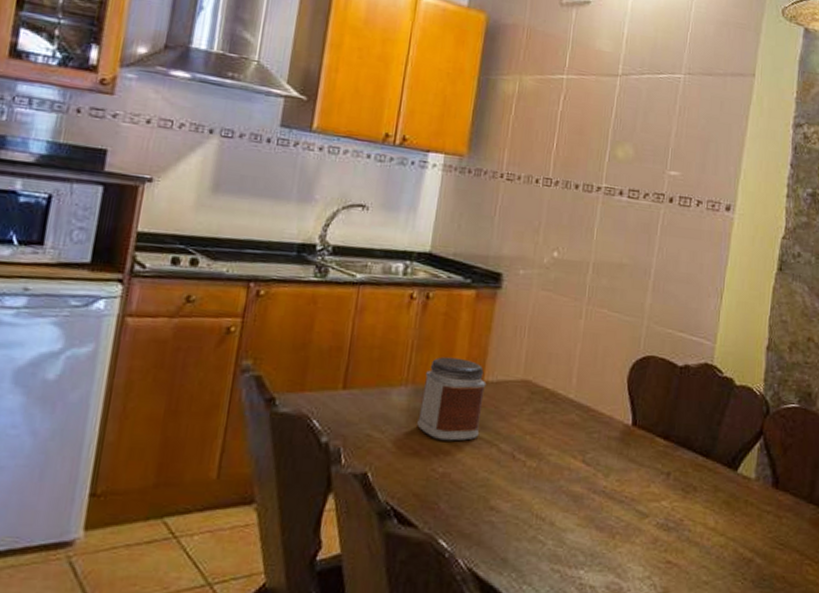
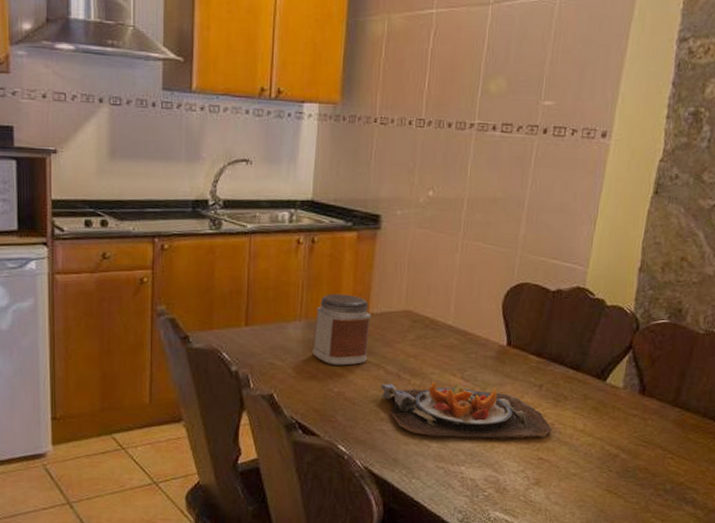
food plate: none [491,464,682,538] -> present [380,382,553,440]

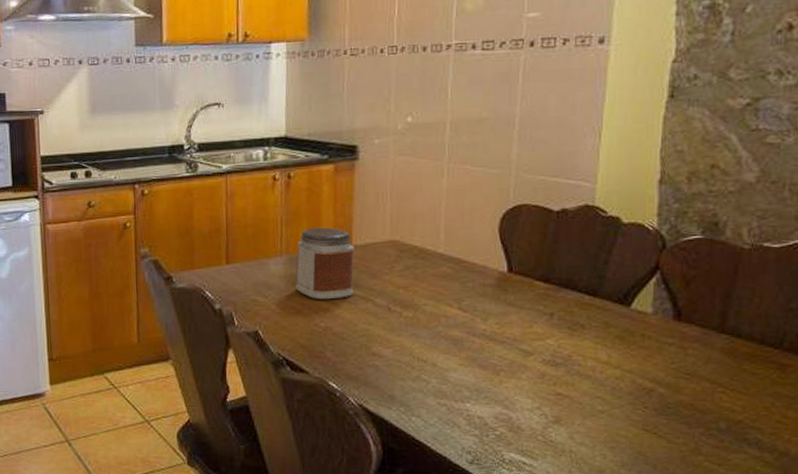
food plate: present [380,382,553,440] -> none [369,314,571,374]

